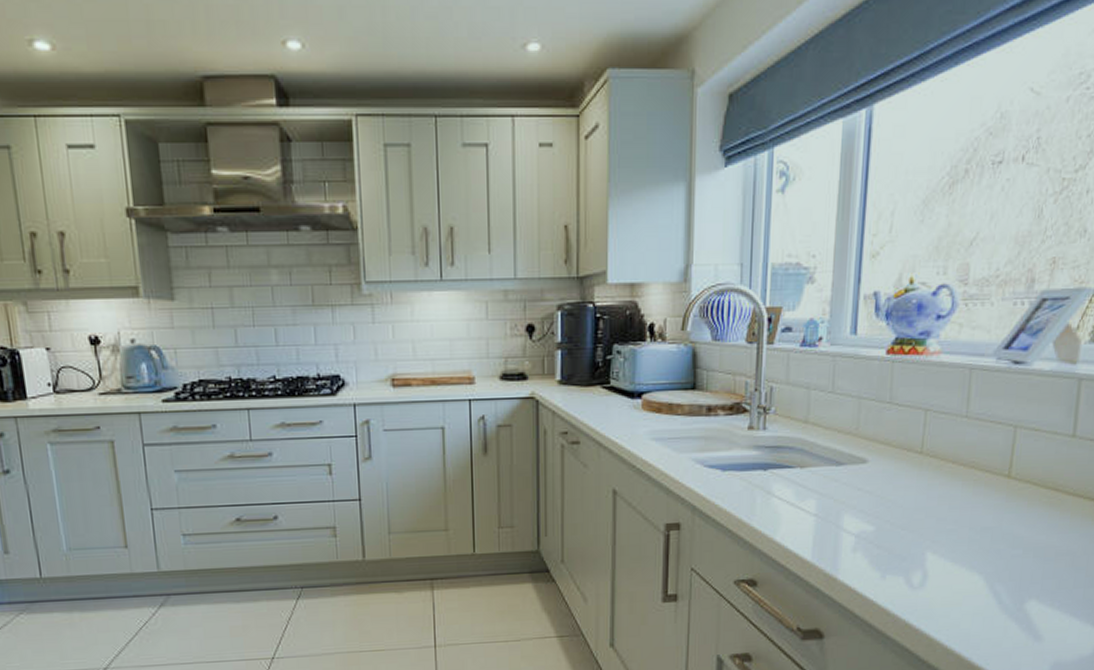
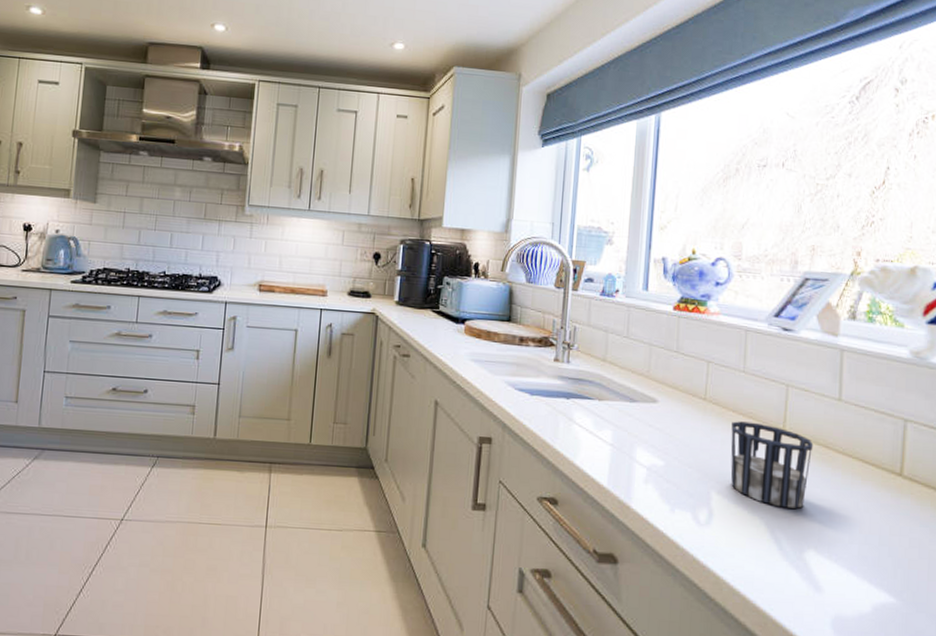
cup: none [948,472,1041,561] -> present [730,421,814,510]

